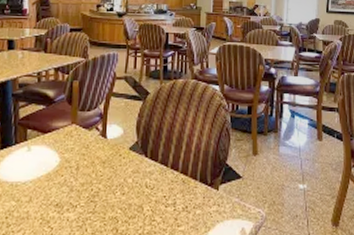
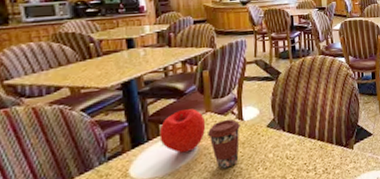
apple: none [26,118,70,162] -> present [159,108,206,153]
coffee cup: none [71,134,103,186] -> present [208,118,240,169]

